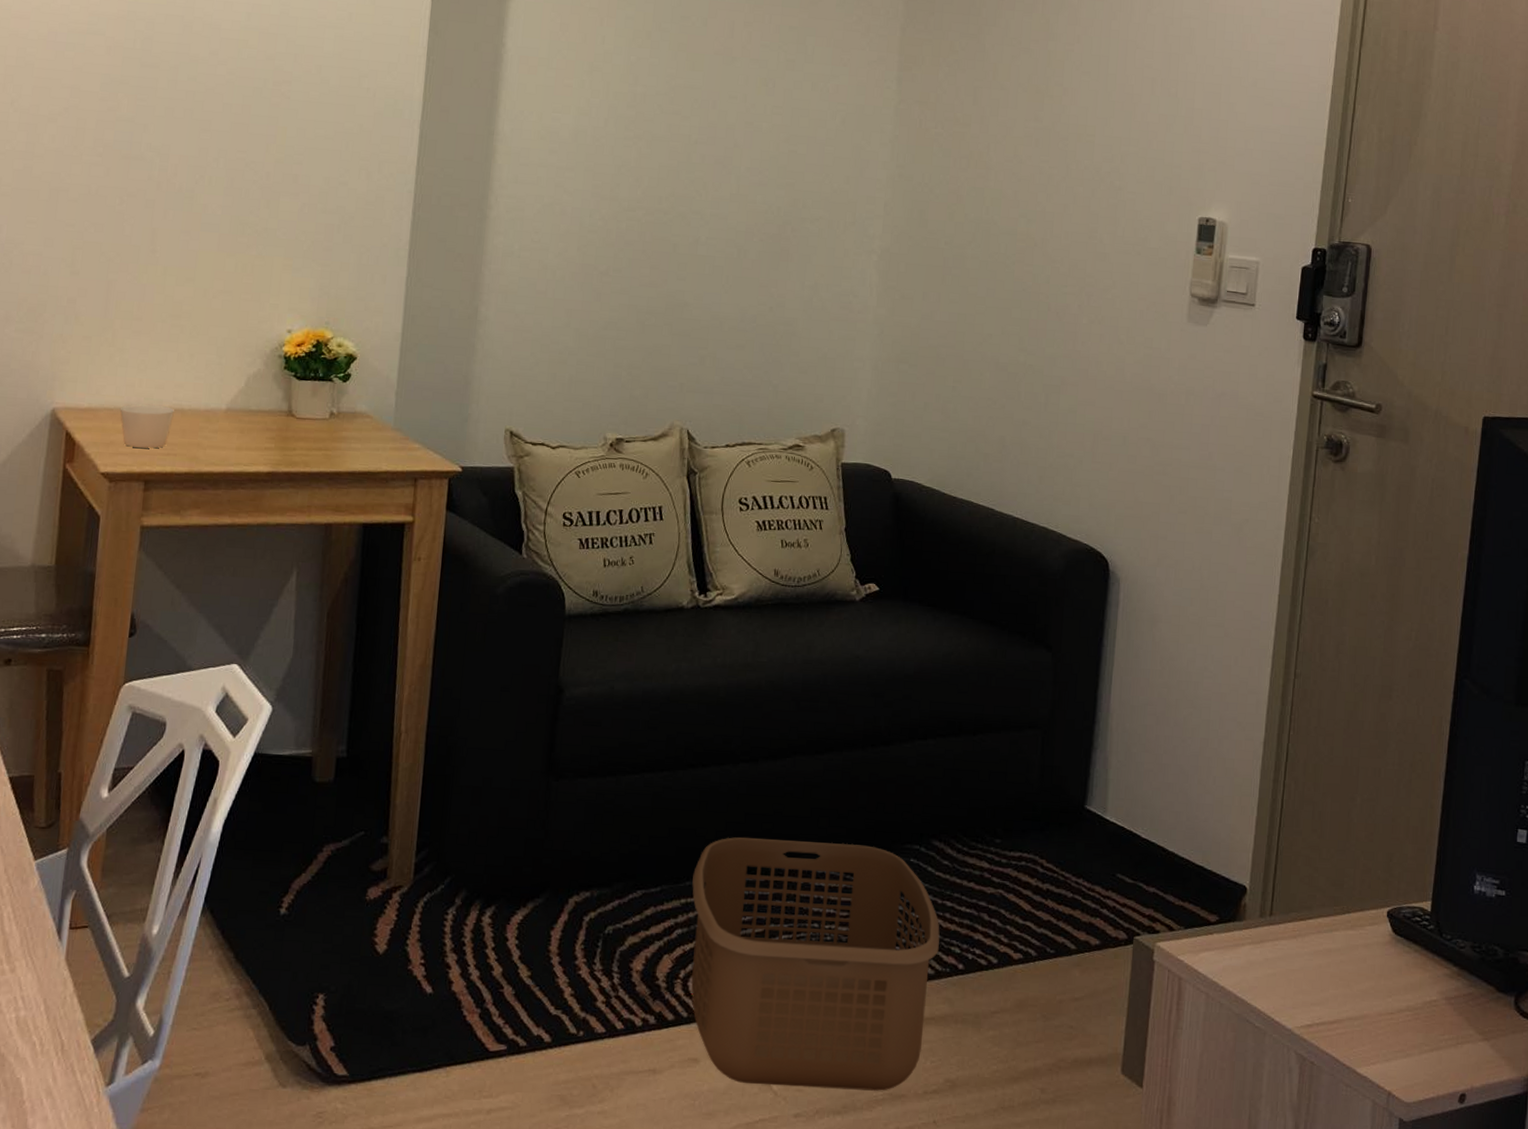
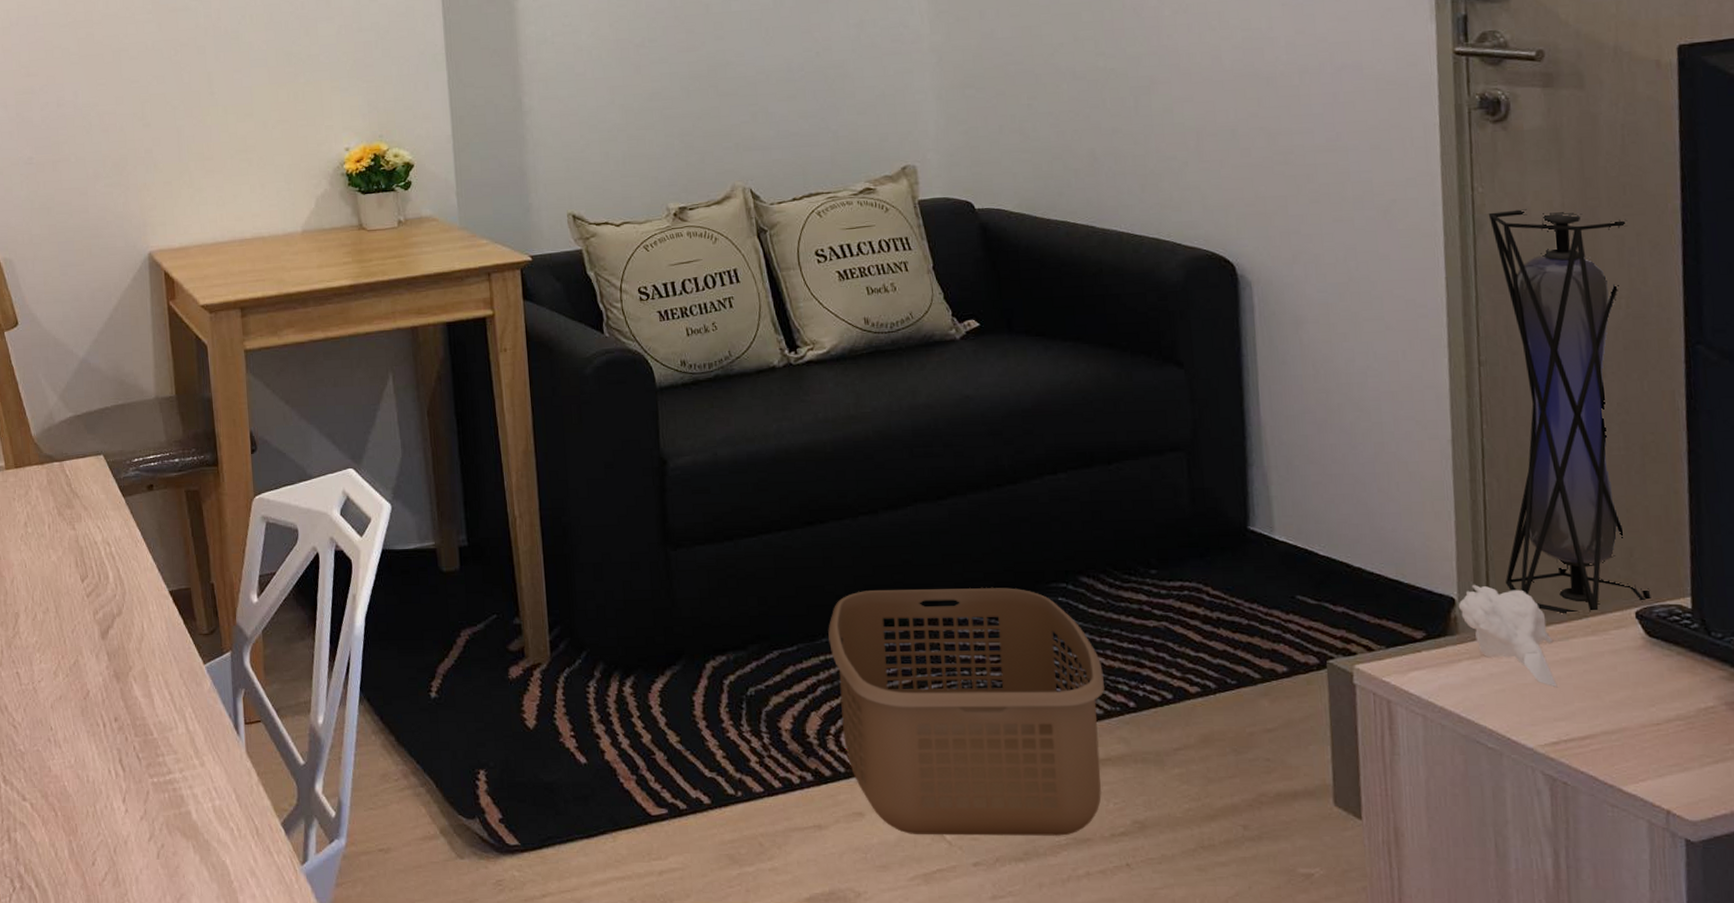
candle: present [119,404,175,449] -> none [207,236,257,278]
tissue: none [1248,875,1320,975] -> present [1458,584,1558,688]
lantern: none [1289,541,1426,909] -> present [1488,209,1651,614]

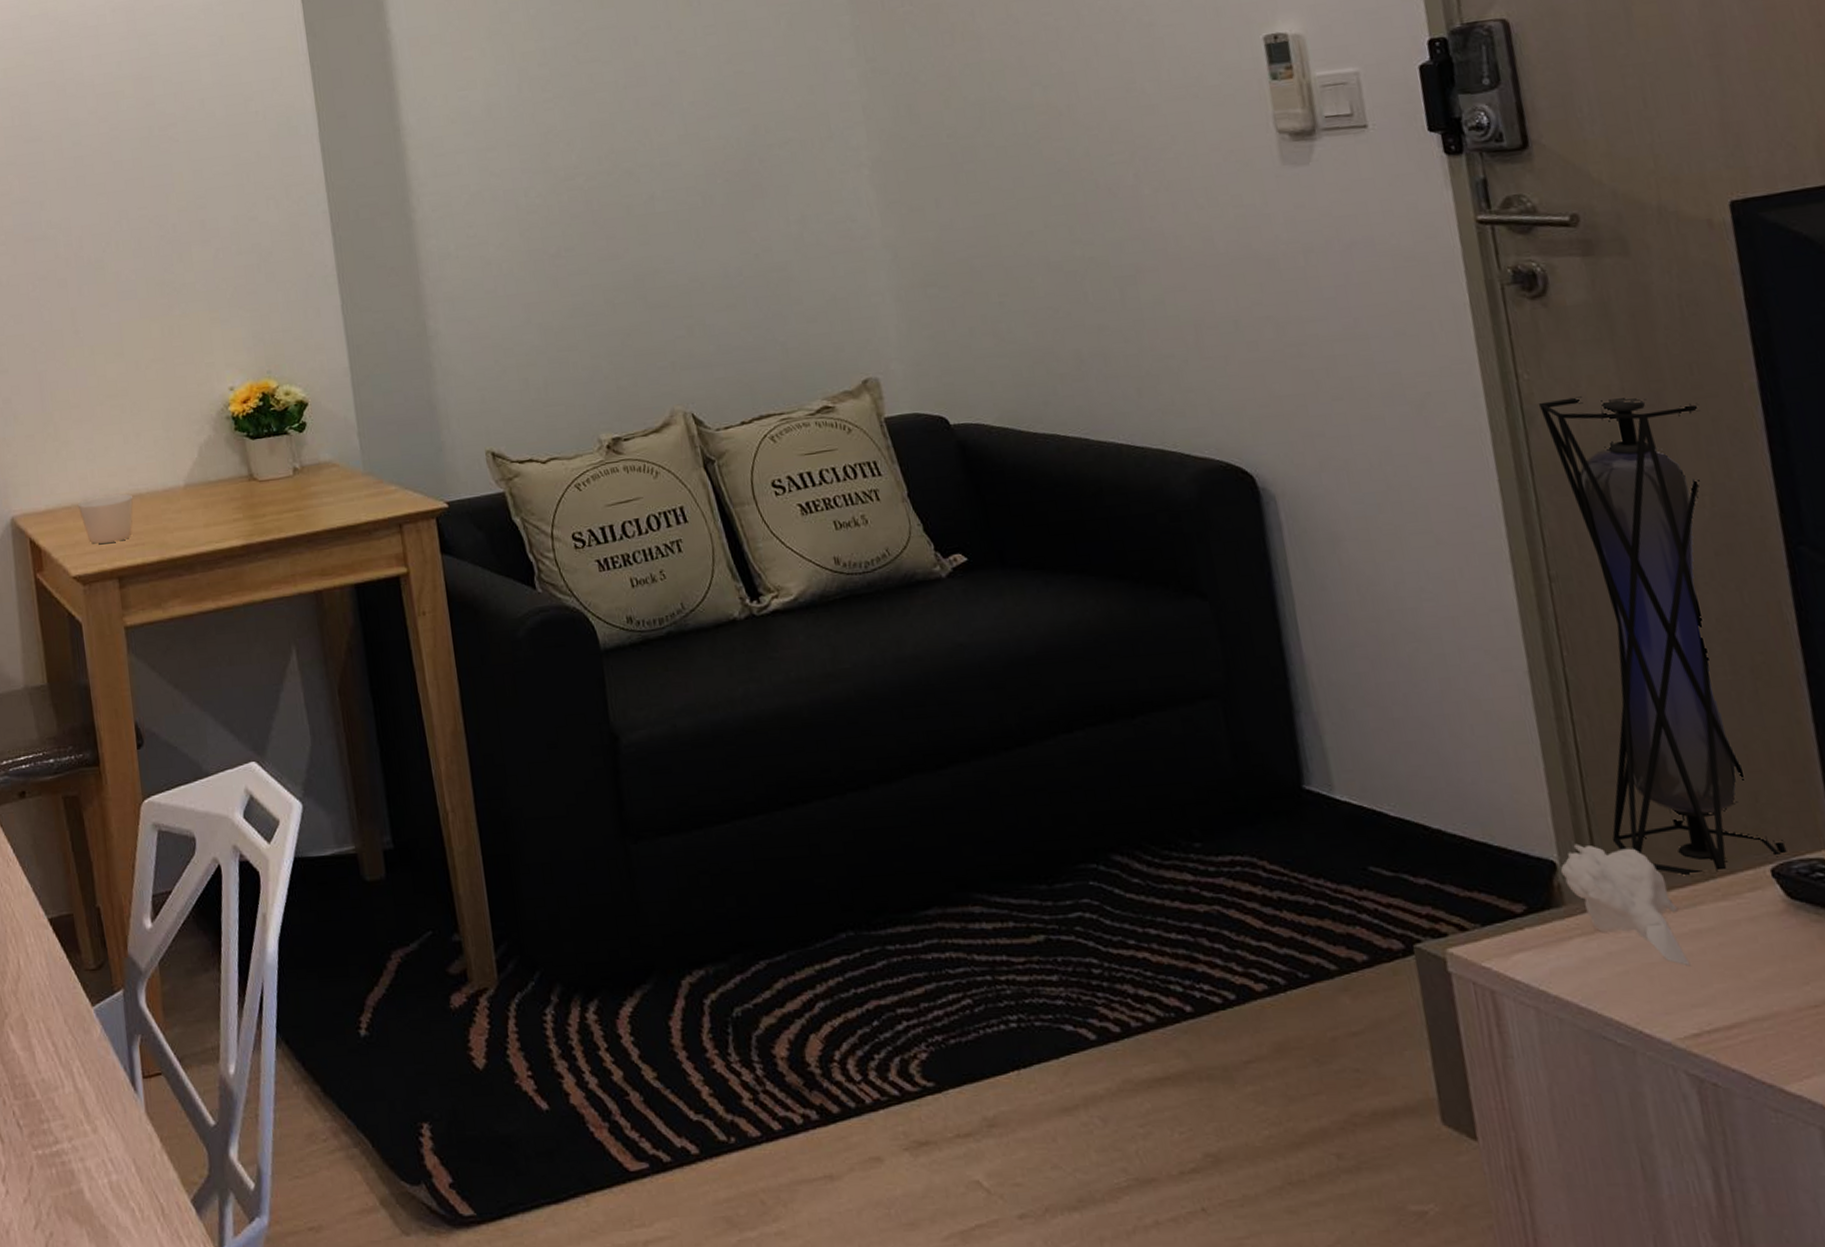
candle: none [207,236,257,278] -> present [77,494,134,544]
clothes hamper: present [828,588,1105,836] -> none [822,872,1164,1183]

